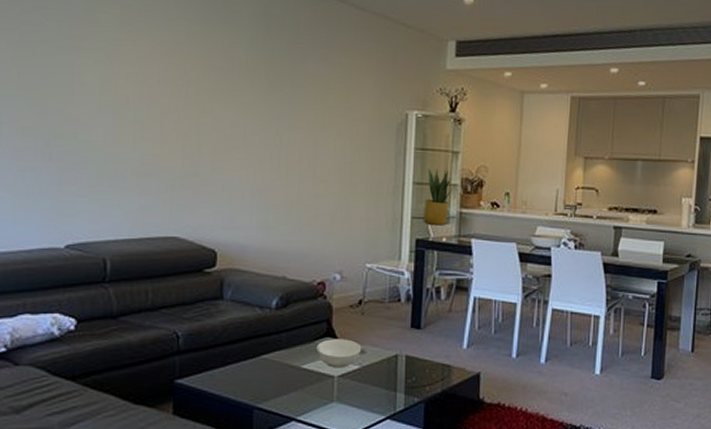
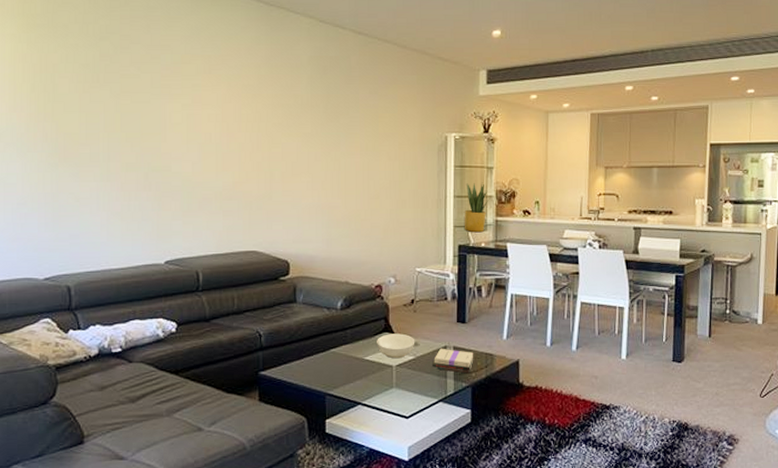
books: none [380,357,429,387] -> present [432,348,474,374]

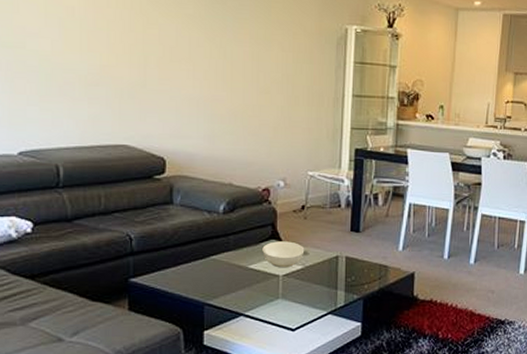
books: present [432,348,474,374] -> none [322,258,367,285]
planter: present [464,183,489,233] -> none [362,82,391,137]

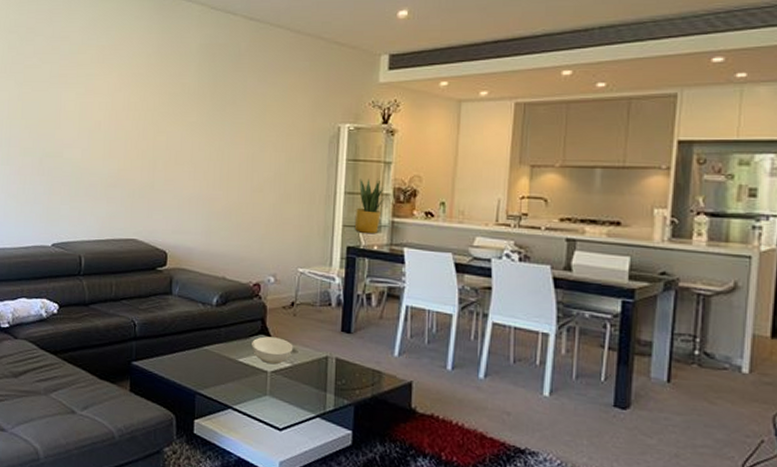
planter: none [362,82,391,137] -> present [354,179,385,234]

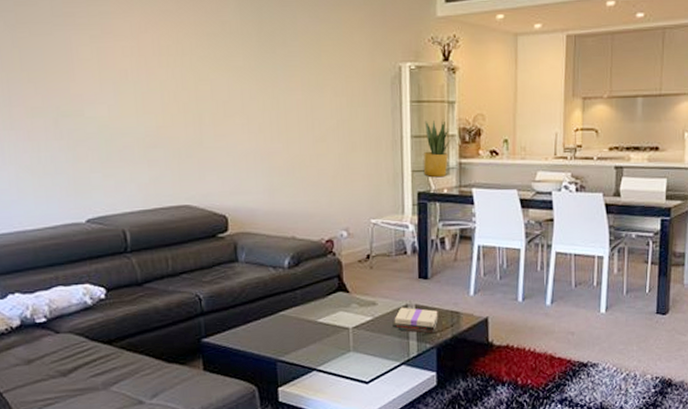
bowl: present [252,336,294,365] -> none [330,292,373,320]
books: none [311,358,359,390] -> present [393,307,438,334]

